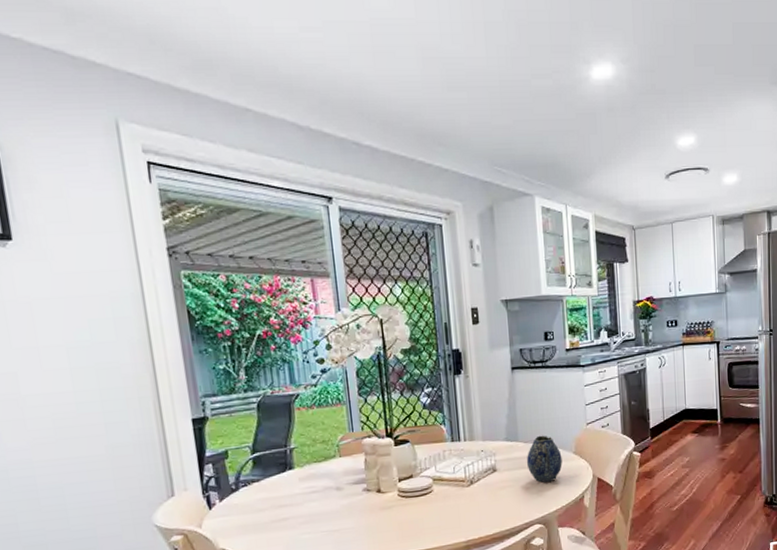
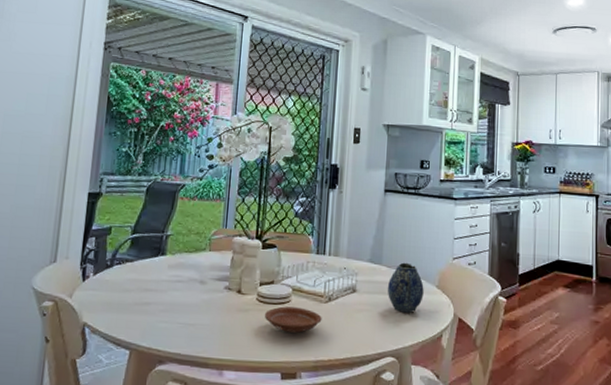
plate: none [409,495,467,521] -> present [265,306,322,333]

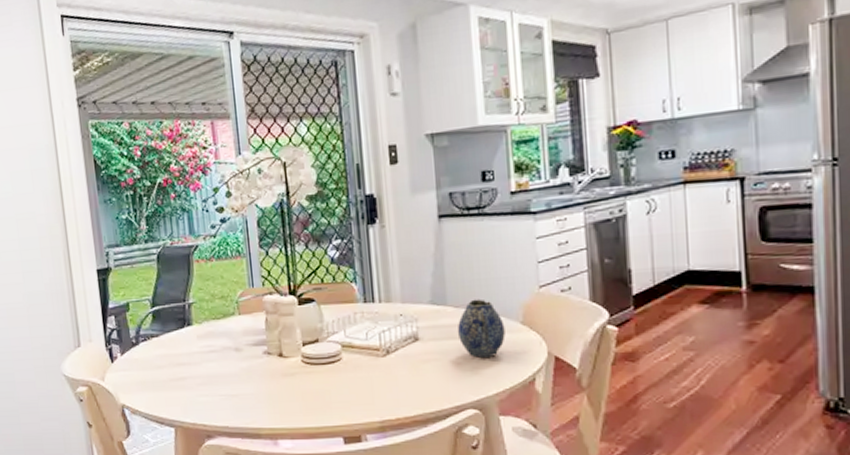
plate: present [265,306,322,333] -> none [314,365,382,393]

